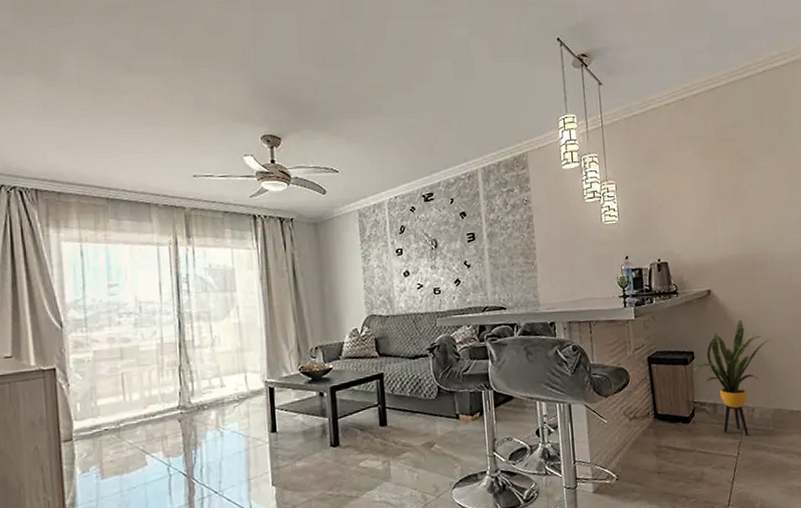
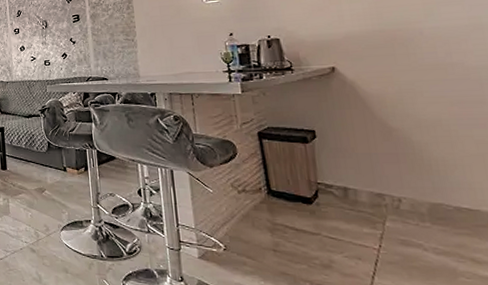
house plant: present [694,319,772,436] -> none [316,99,425,229]

